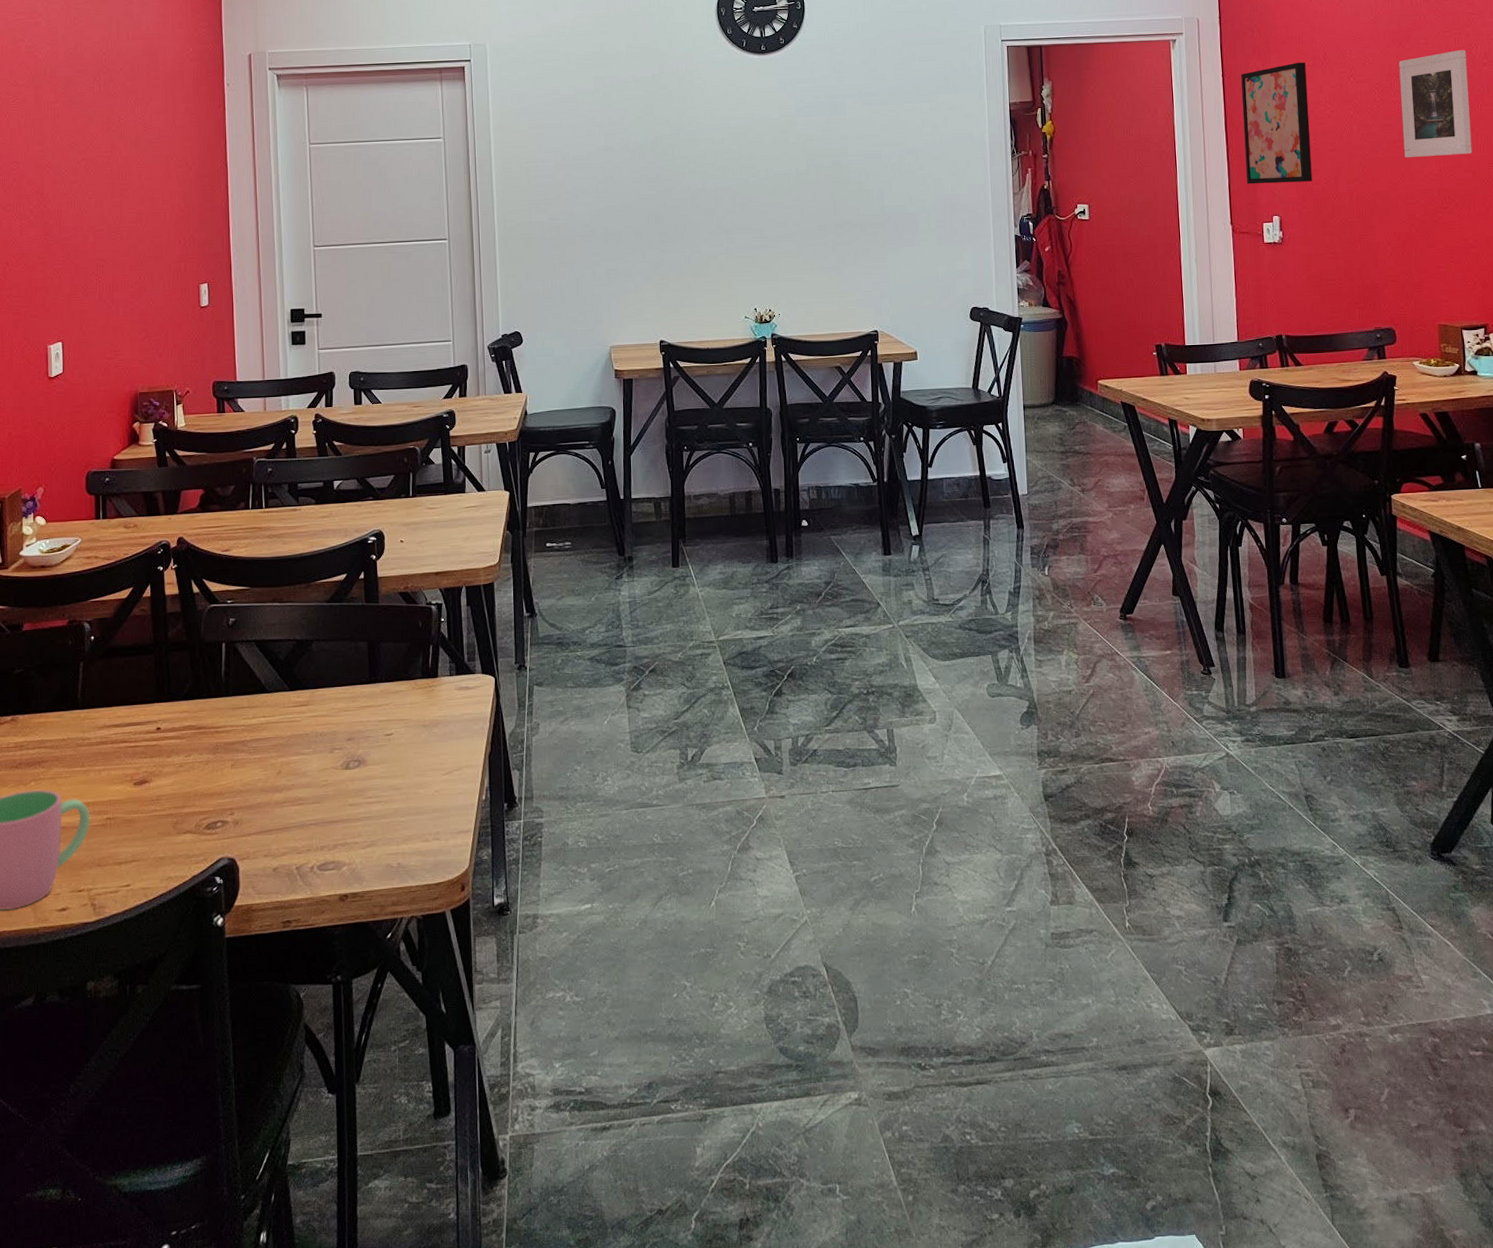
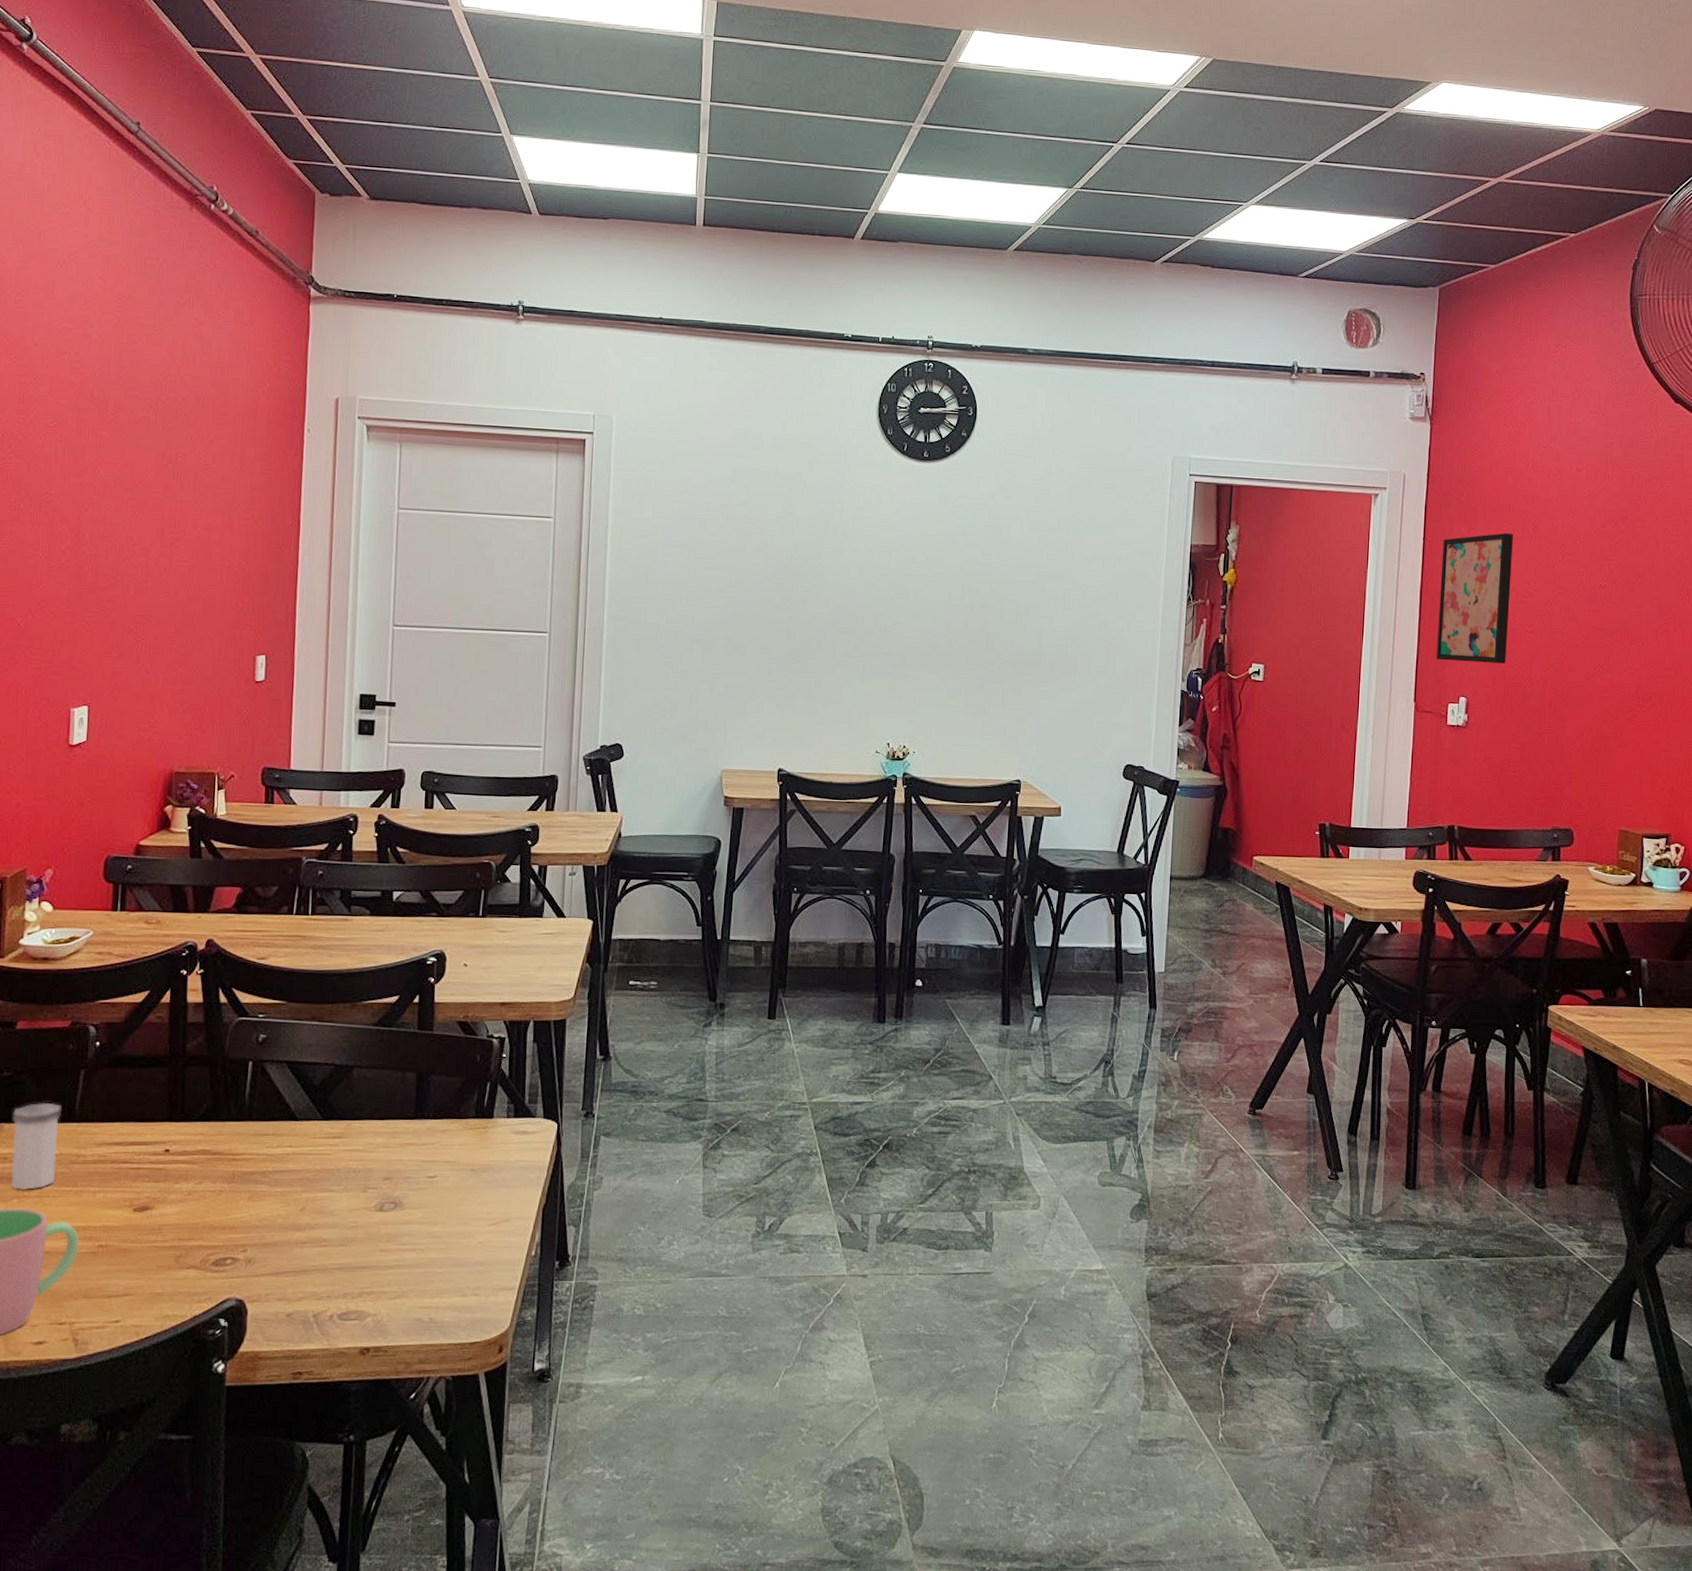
salt shaker: none [25,693,66,774] -> present [11,1102,61,1191]
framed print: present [1398,50,1473,158] -> none [1605,538,1683,651]

